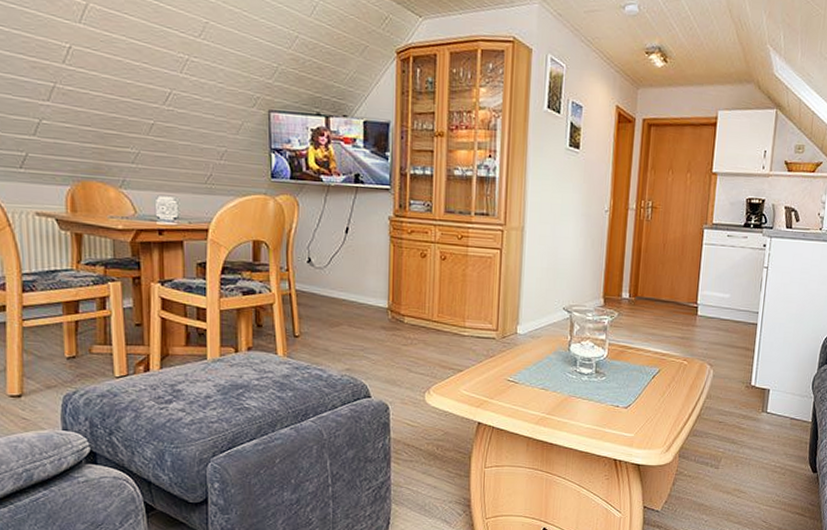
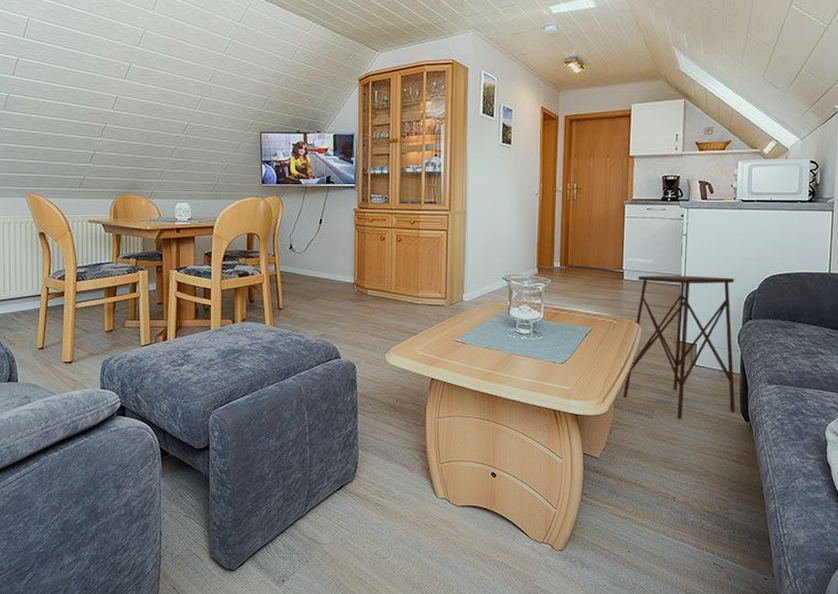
side table: none [689,311,814,471] -> present [623,275,736,420]

